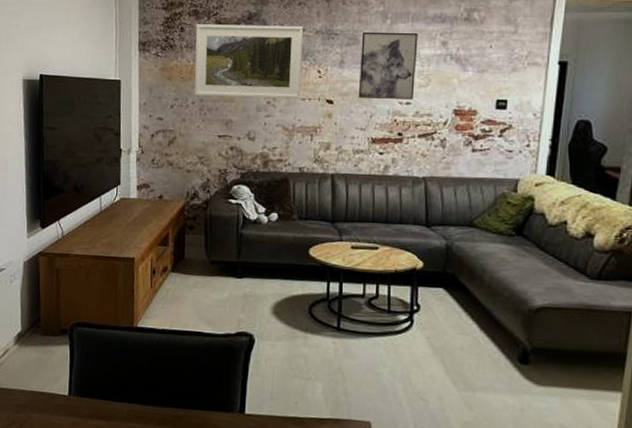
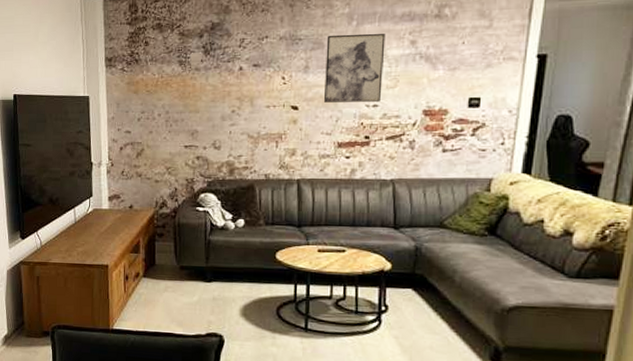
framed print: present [194,24,303,98] -> none [159,33,267,107]

